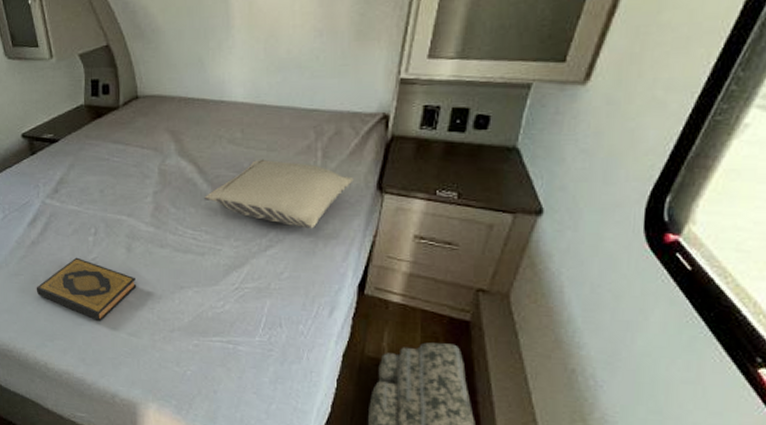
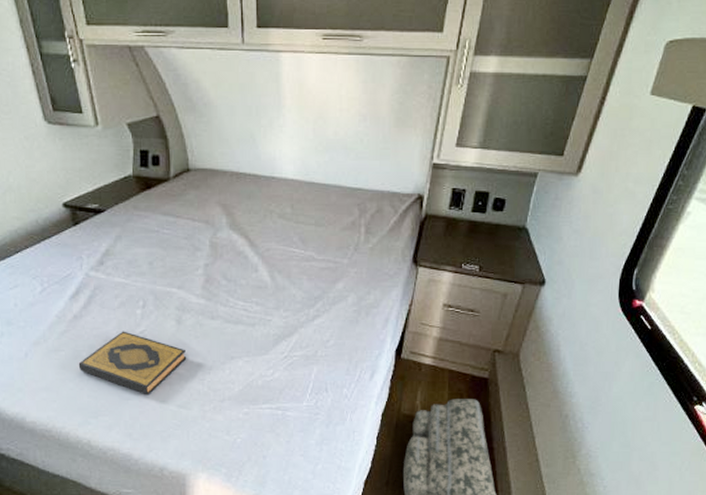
pillow: present [204,159,354,229] -> none [255,233,393,299]

